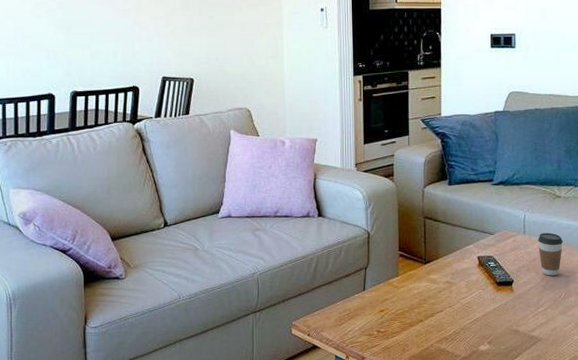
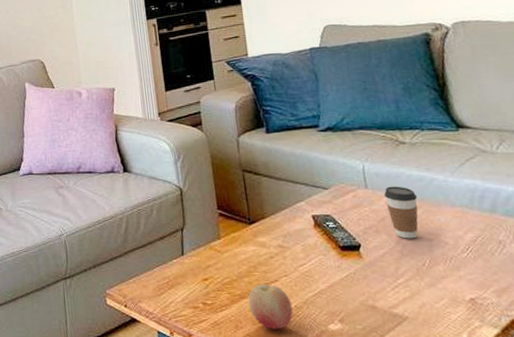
fruit: none [416,314,452,351] -> present [248,284,293,329]

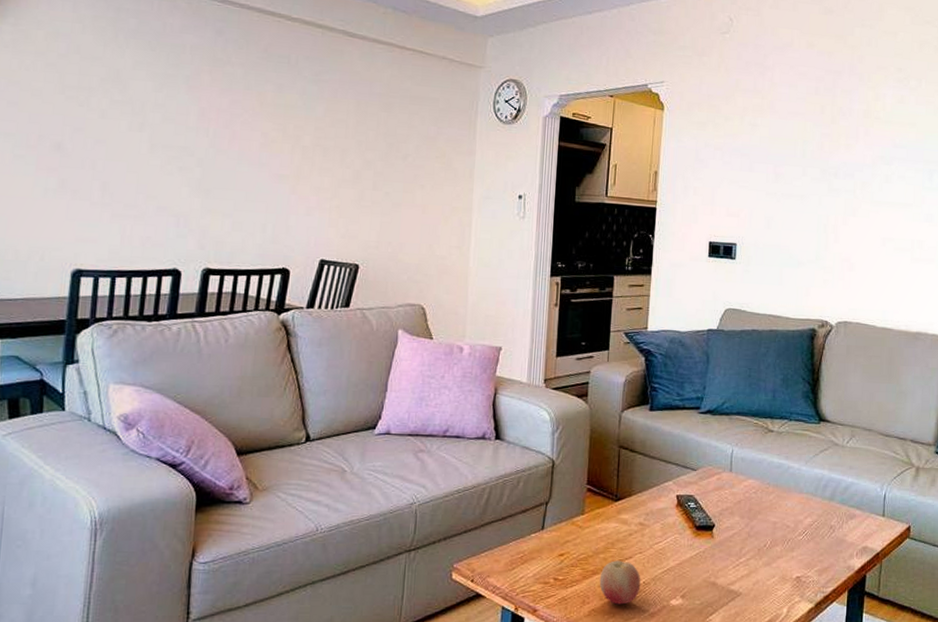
coffee cup: present [384,186,419,239] -> none [745,471,772,521]

